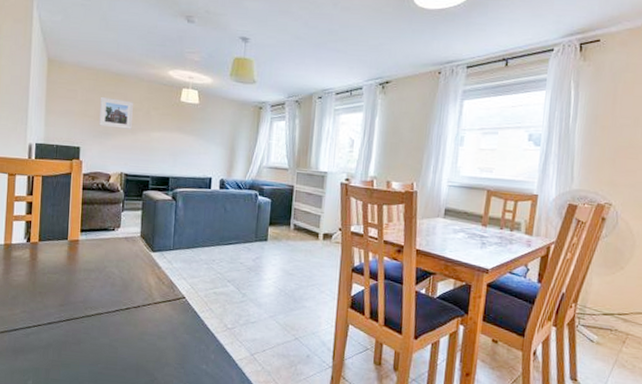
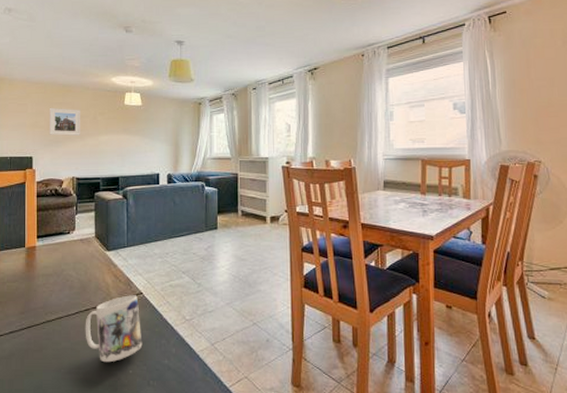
mug: none [124,298,182,362] -> present [85,295,143,363]

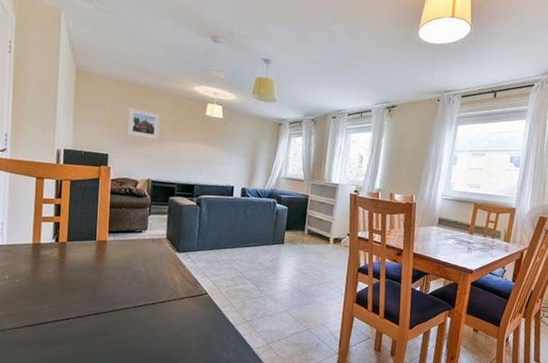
mug: present [85,295,143,363] -> none [150,294,204,352]

